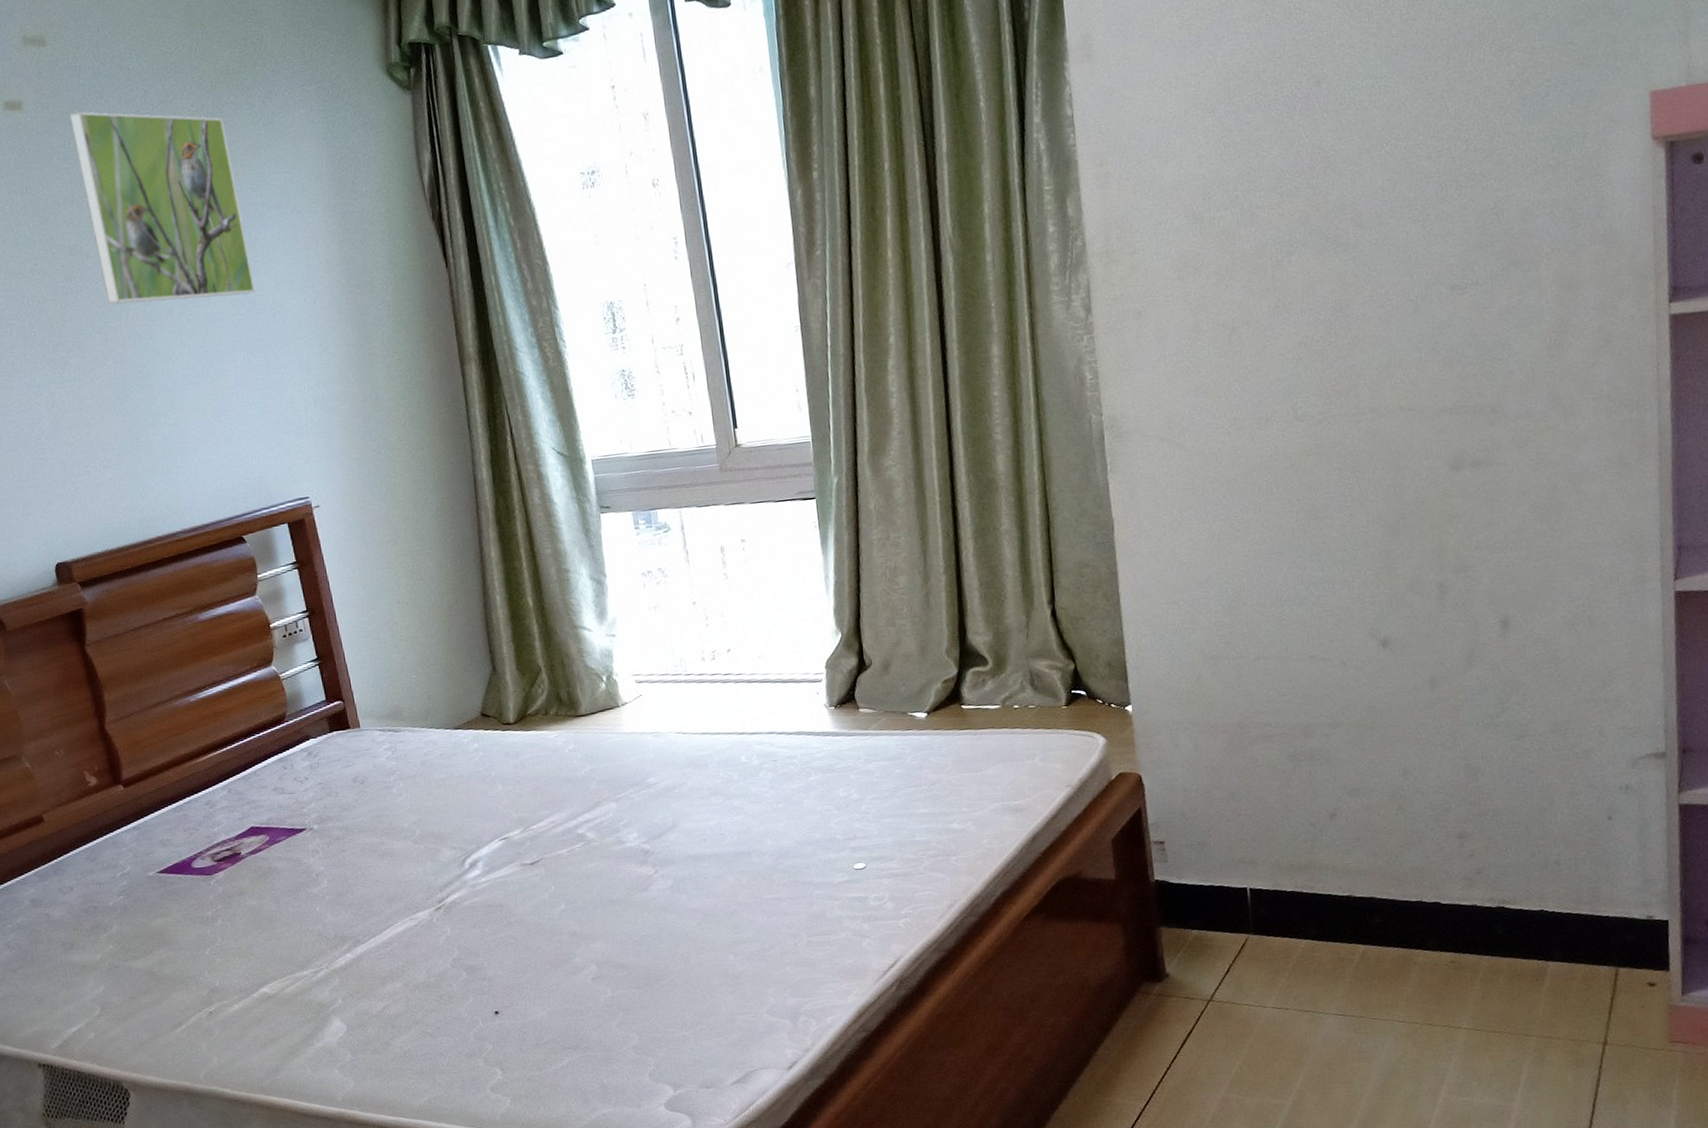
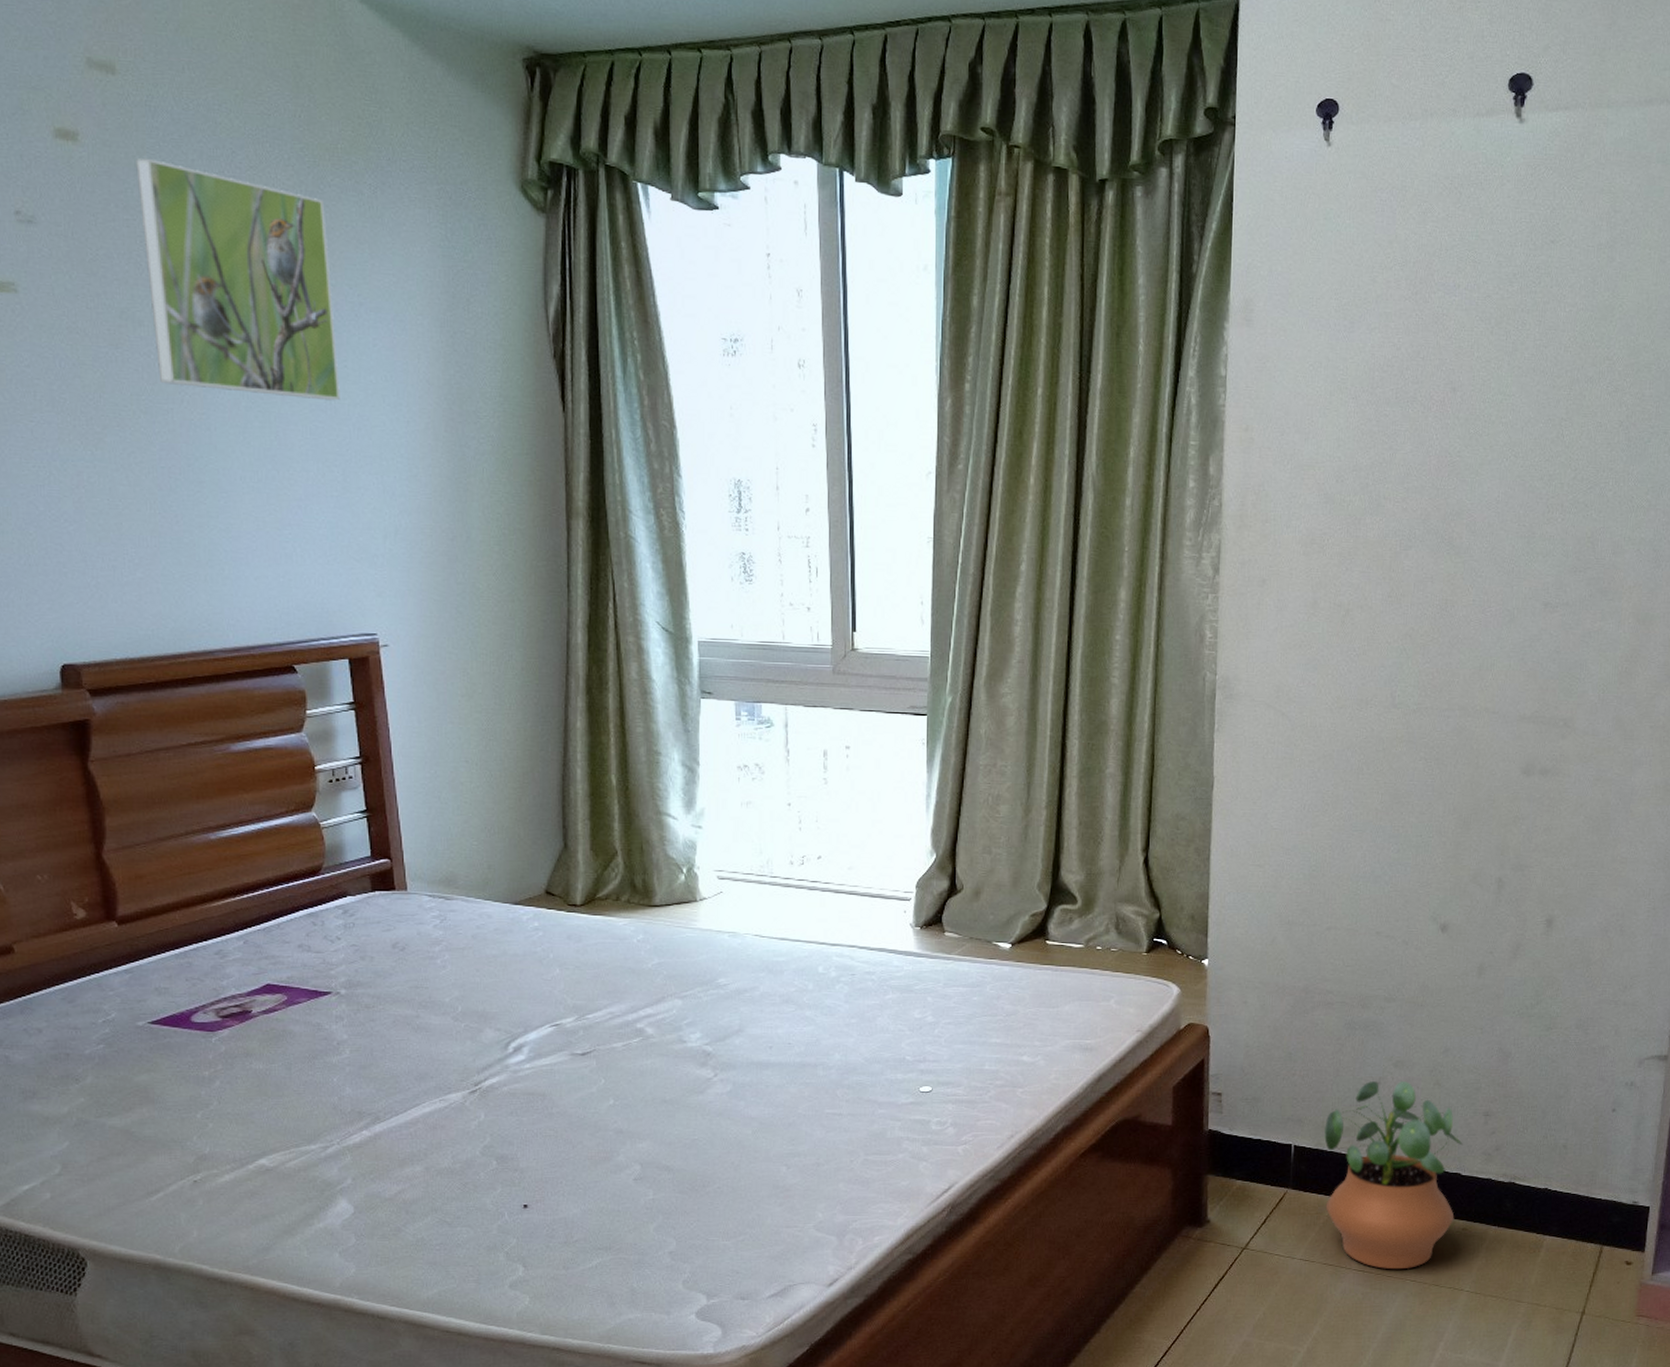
potted plant: none [1280,810,1440,1011] -> present [1324,1081,1463,1270]

